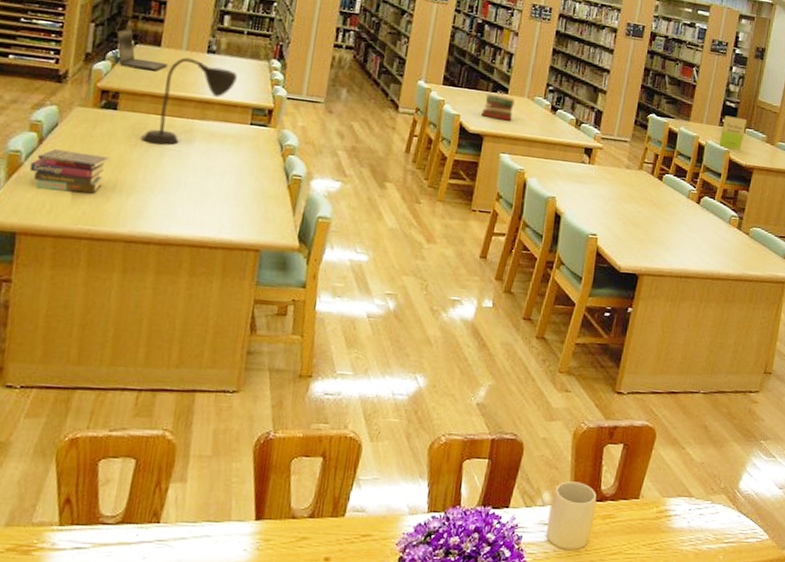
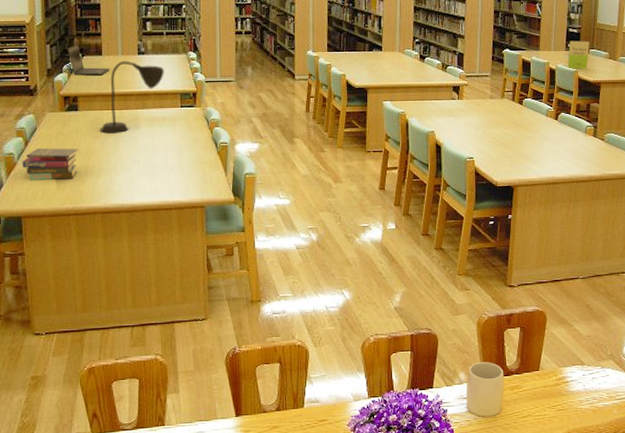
books: present [481,93,515,121] -> none [363,53,389,74]

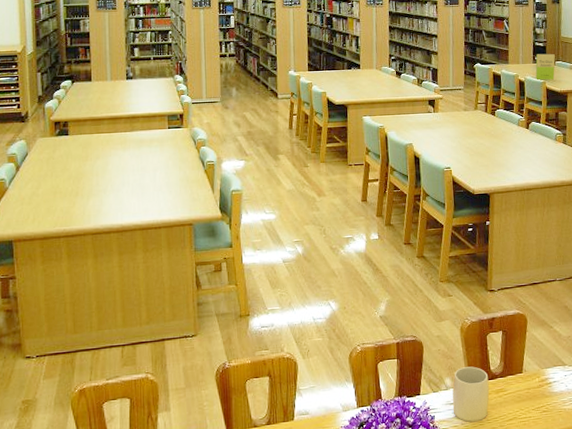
books: present [22,148,80,180] -> none [13,172,70,205]
laptop: present [67,44,110,76] -> none [58,72,99,102]
desk lamp: present [99,61,164,133] -> none [89,86,152,156]

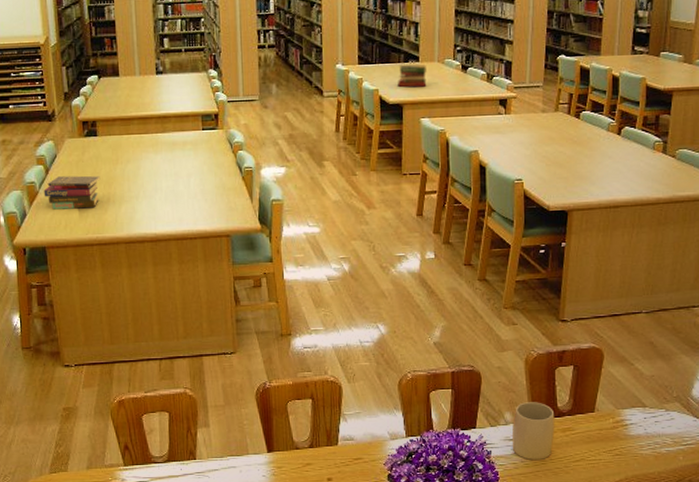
books: none [13,172,70,205] -> present [43,175,101,210]
books: none [342,71,367,91] -> present [398,64,427,88]
book: present [535,53,555,80] -> none [632,42,660,76]

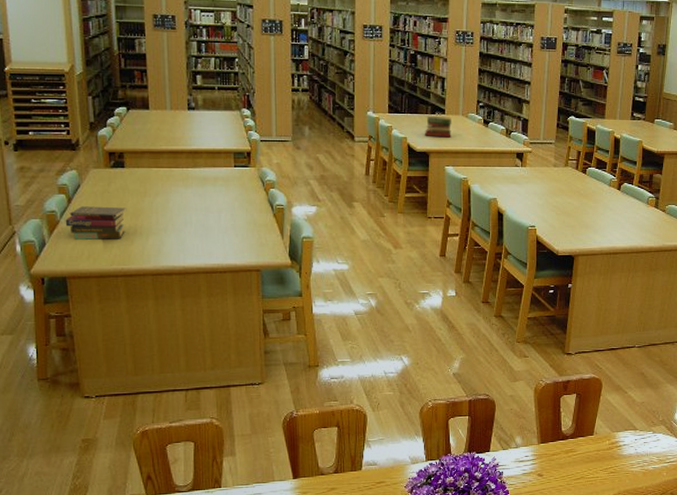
mug: present [512,402,555,461] -> none [521,427,559,480]

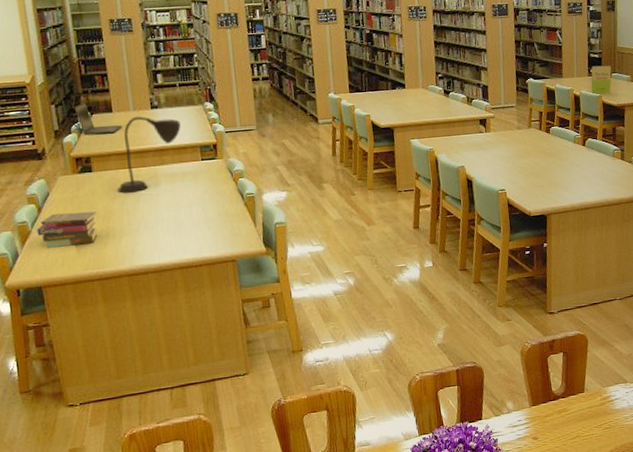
laptop: none [111,97,158,131] -> present [74,103,122,136]
desk lamp: none [148,116,216,192] -> present [117,116,181,193]
books: present [425,115,451,138] -> none [387,91,414,112]
book: none [631,110,655,139] -> present [590,65,612,94]

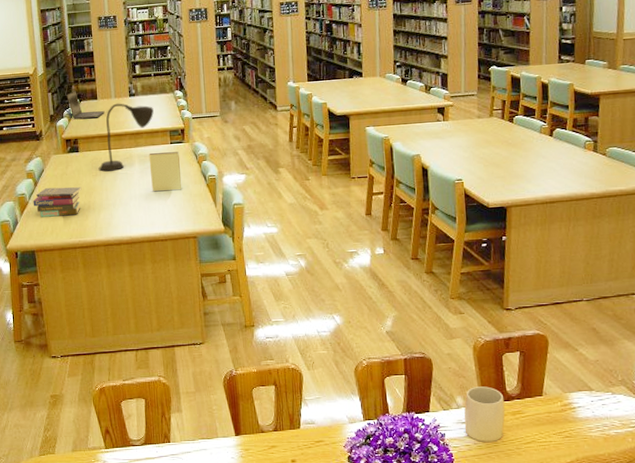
book: none [176,169,217,214] -> present [149,152,182,192]
mug: none [514,388,552,443] -> present [464,386,506,443]
book: present [590,65,612,94] -> none [560,51,586,82]

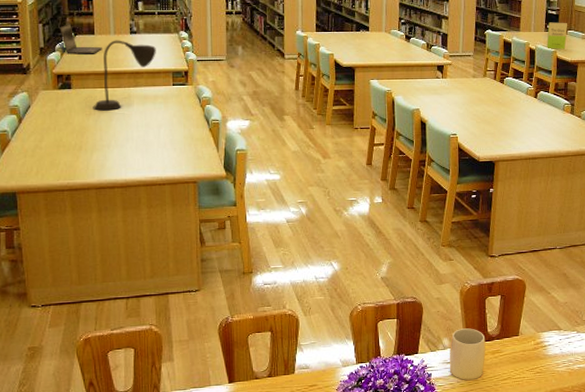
books: present [33,187,82,218] -> none [16,125,73,157]
book: present [149,152,182,192] -> none [149,94,184,134]
book: none [560,51,586,82] -> present [546,22,567,49]

